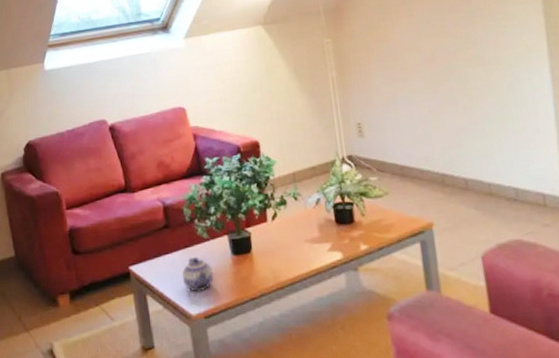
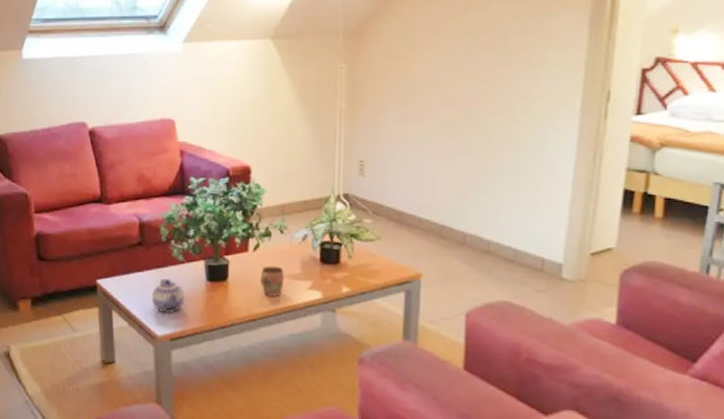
mug: none [281,232,305,262] -> present [261,266,284,296]

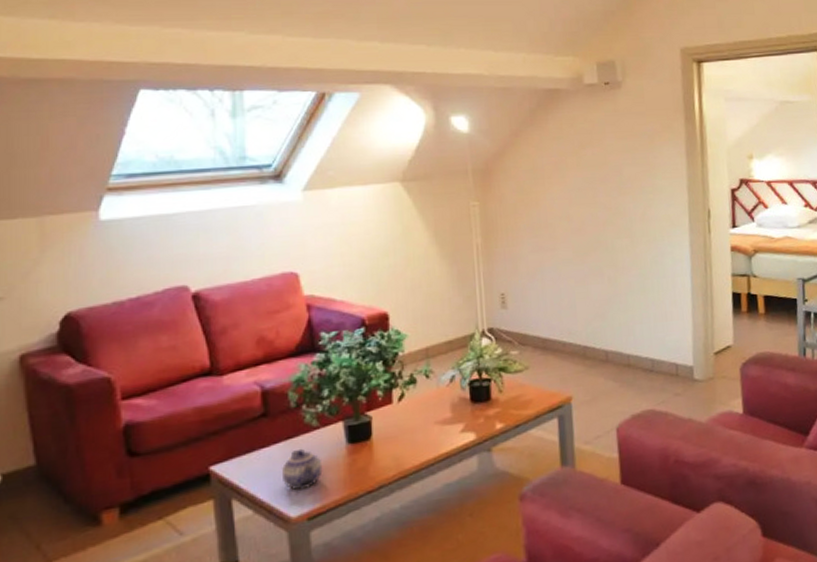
mug: present [261,266,284,296] -> none [408,413,435,448]

